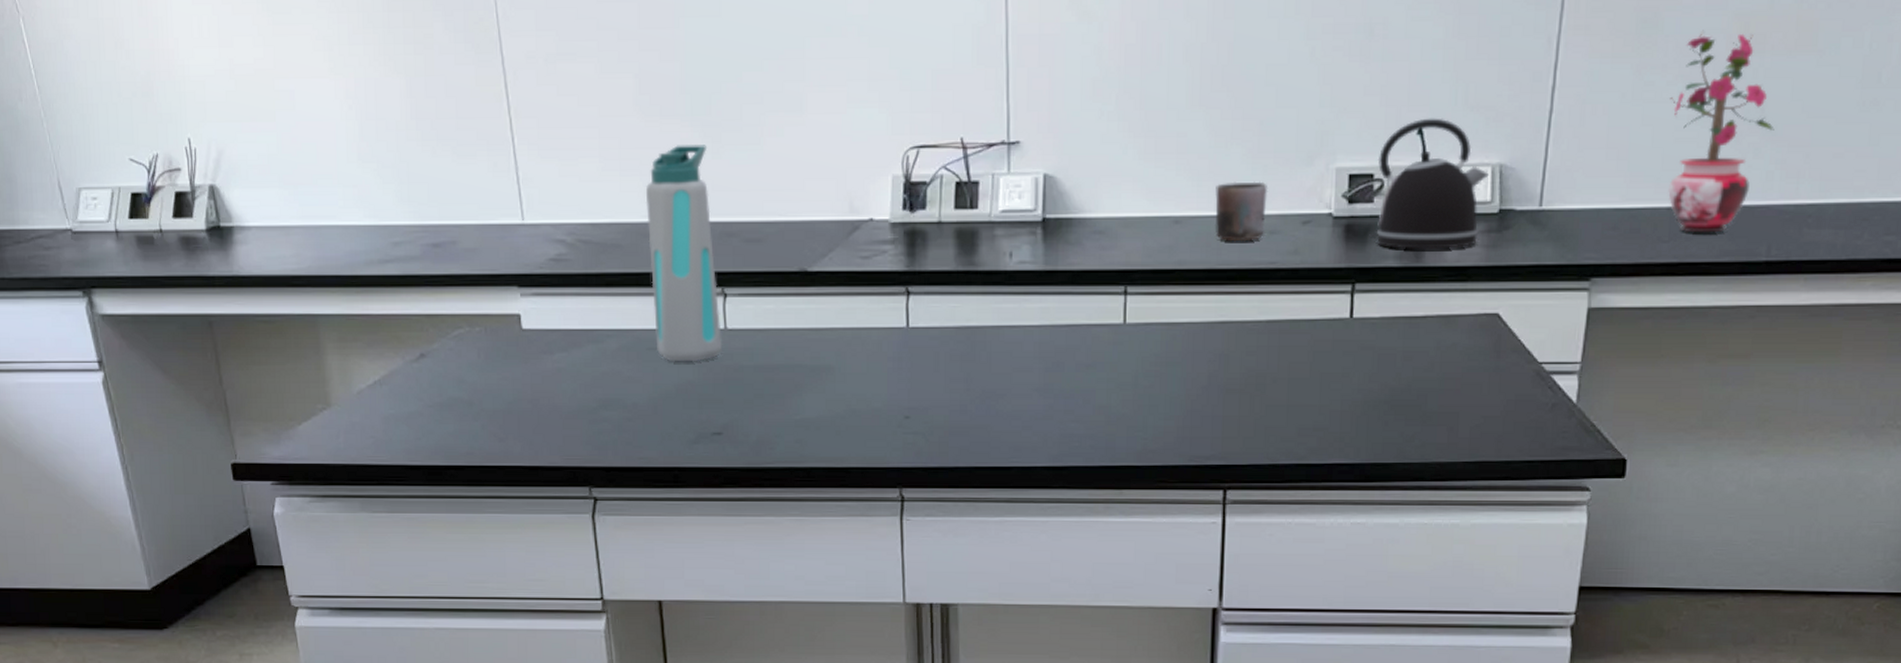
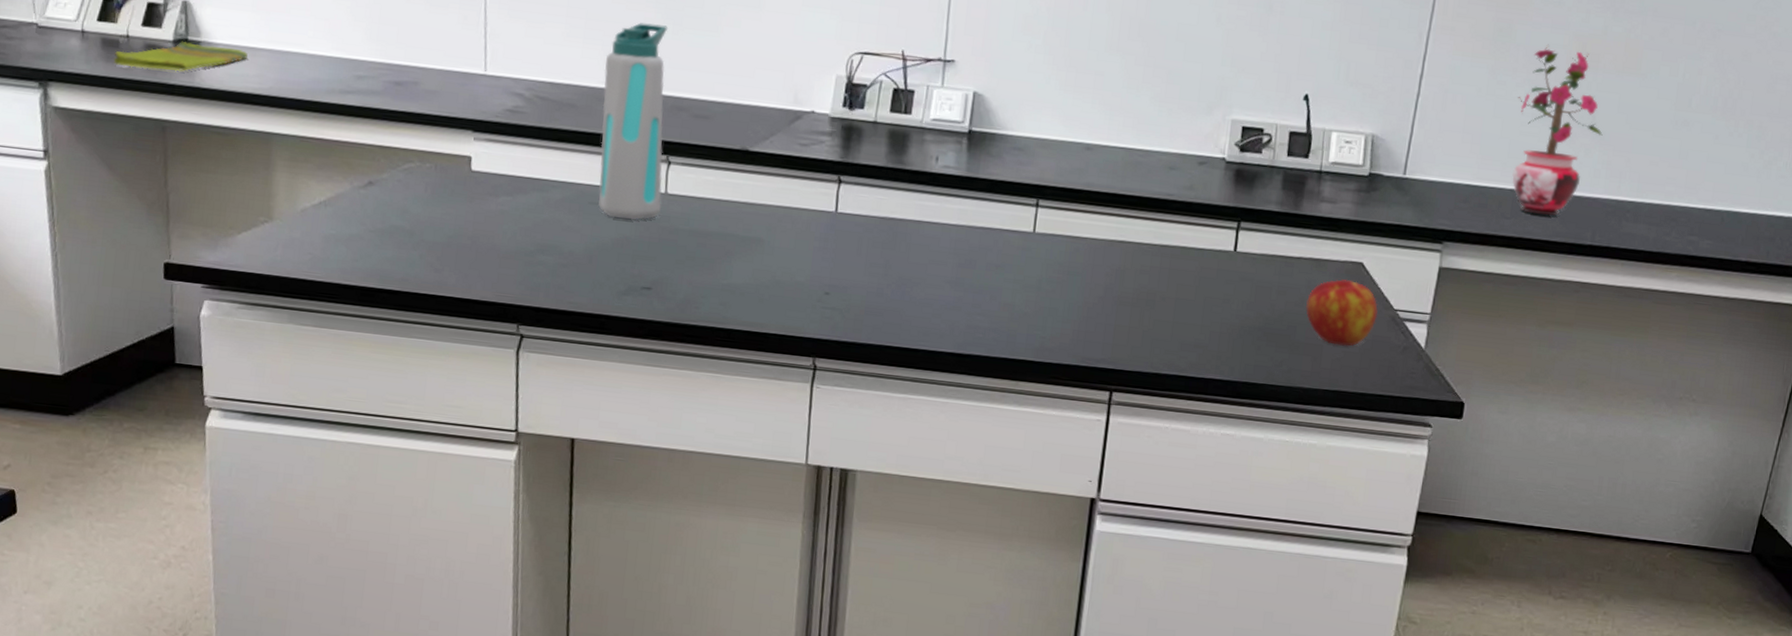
dish towel: none [150,228,281,264] -> present [113,40,248,72]
mug: present [1215,181,1268,242] -> none [1121,120,1172,173]
kettle: present [1369,118,1490,249] -> none [1256,87,1363,202]
apple: none [1437,335,1520,410] -> present [1306,279,1378,346]

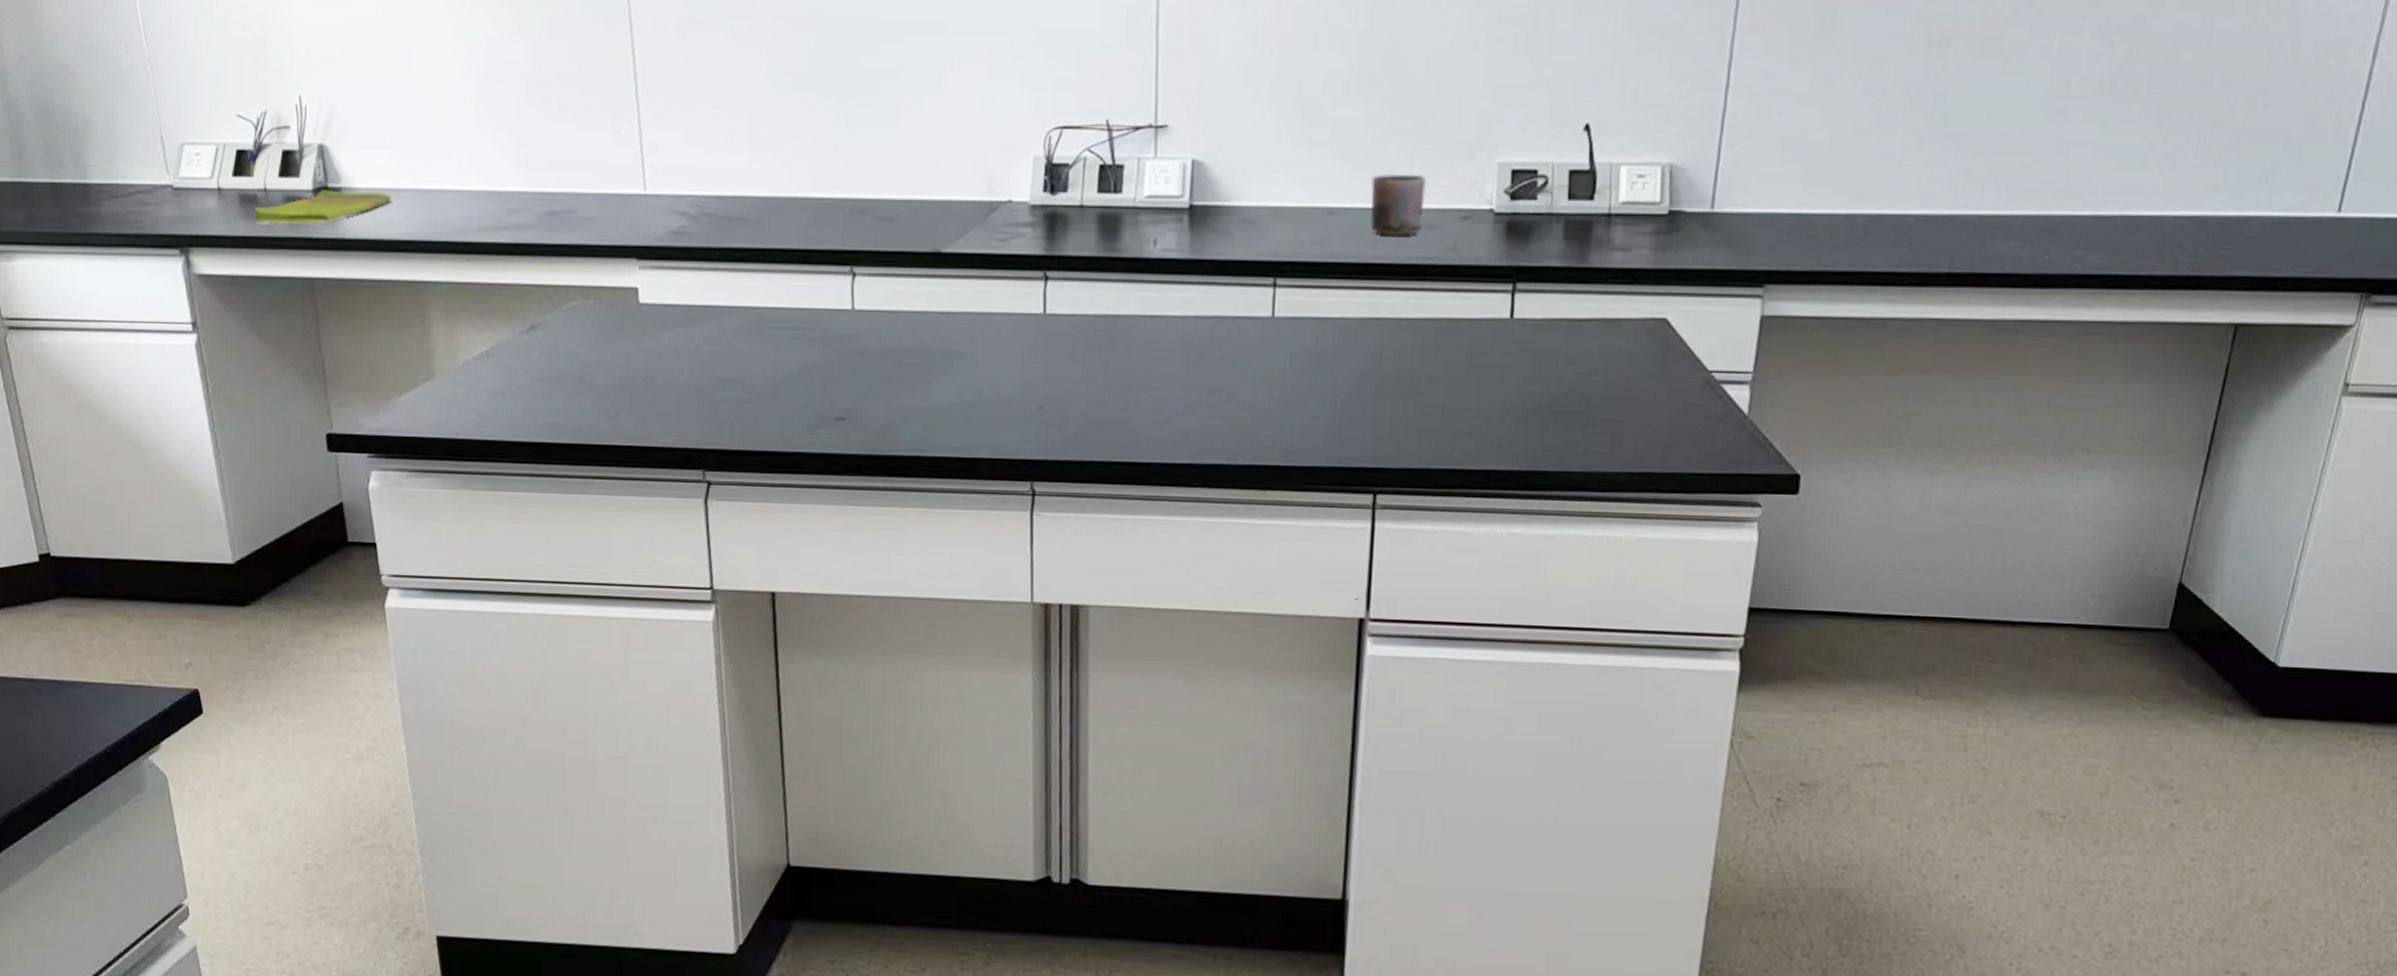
water bottle: present [599,23,669,220] -> none [774,118,849,342]
mug: none [1121,120,1172,173] -> present [1370,173,1427,236]
apple: present [1306,279,1378,346] -> none [1601,341,1689,419]
potted plant: present [1512,44,1603,217] -> none [1846,32,1958,242]

